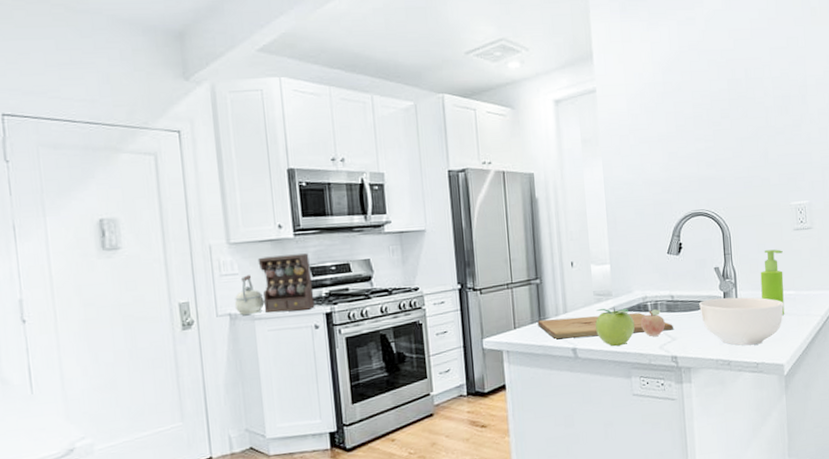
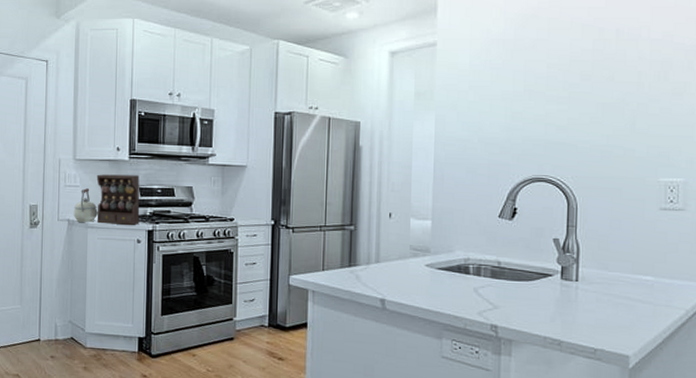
cutting board: present [537,313,673,340] -> none [347,265,497,298]
fruit: present [595,306,636,347] -> none [408,263,453,305]
fruit: present [641,309,665,336] -> none [460,273,487,301]
bowl: present [699,297,784,346] -> none [530,271,638,329]
soap dispenser: present [760,249,785,315] -> none [609,227,643,301]

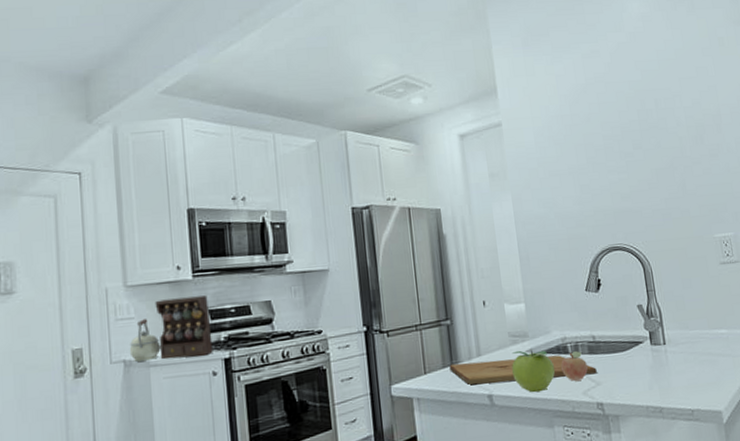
cutting board: none [347,265,497,298] -> present [449,355,597,386]
fruit: none [408,263,453,305] -> present [512,349,556,393]
fruit: none [460,273,487,301] -> present [561,351,588,381]

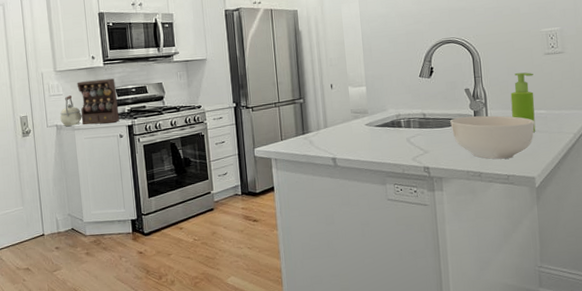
cutting board: present [449,355,597,386] -> none [301,128,425,150]
fruit: present [512,349,556,393] -> none [353,123,390,158]
fruit: present [561,351,588,381] -> none [395,126,418,149]
bowl: none [623,336,717,391] -> present [450,115,535,160]
soap dispenser: none [687,284,718,356] -> present [510,72,536,132]

